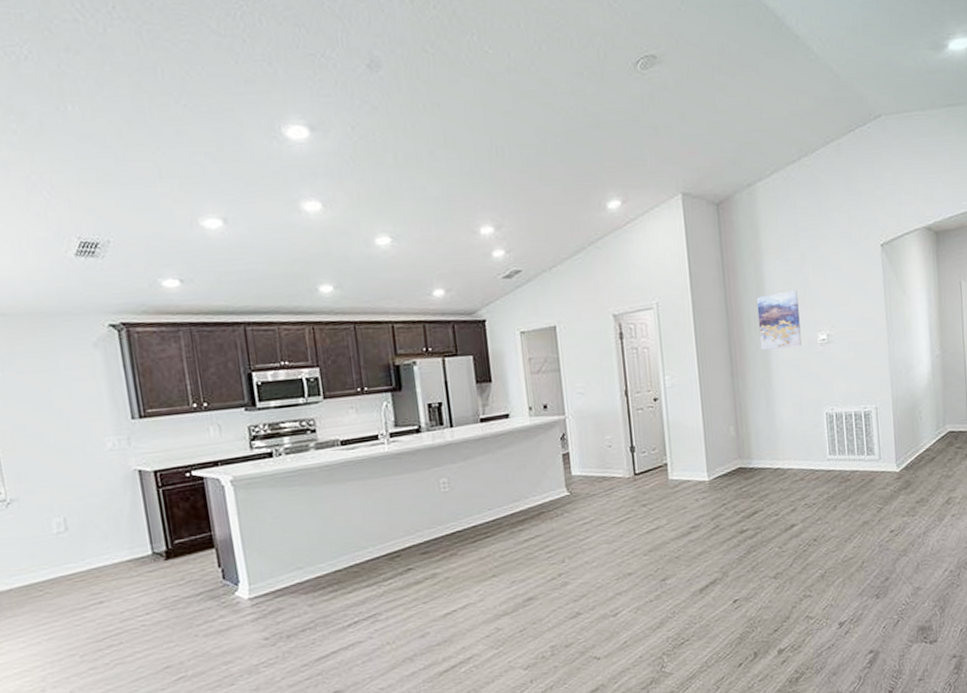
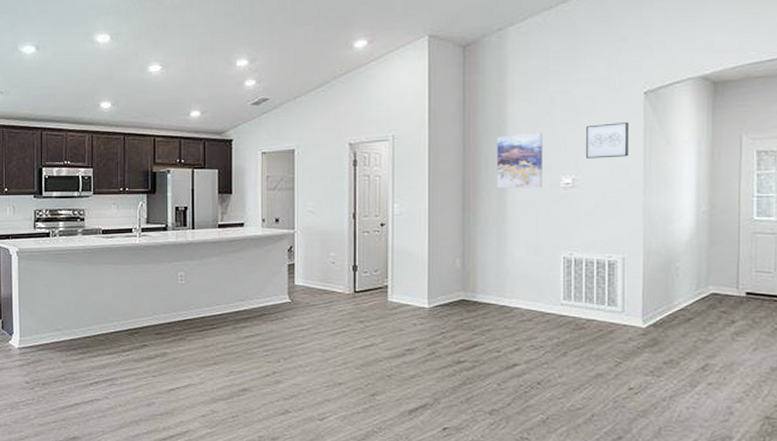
wall art: none [835,275,873,314] -> present [586,122,628,159]

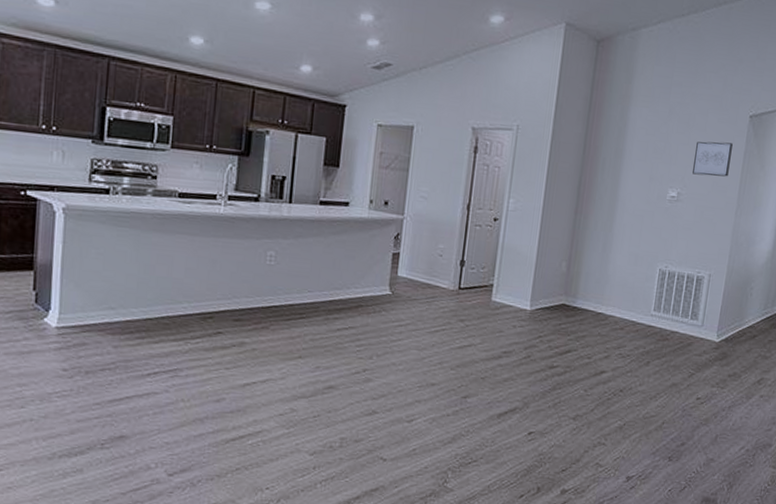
wall art: present [496,132,542,188] -> none [609,140,658,198]

